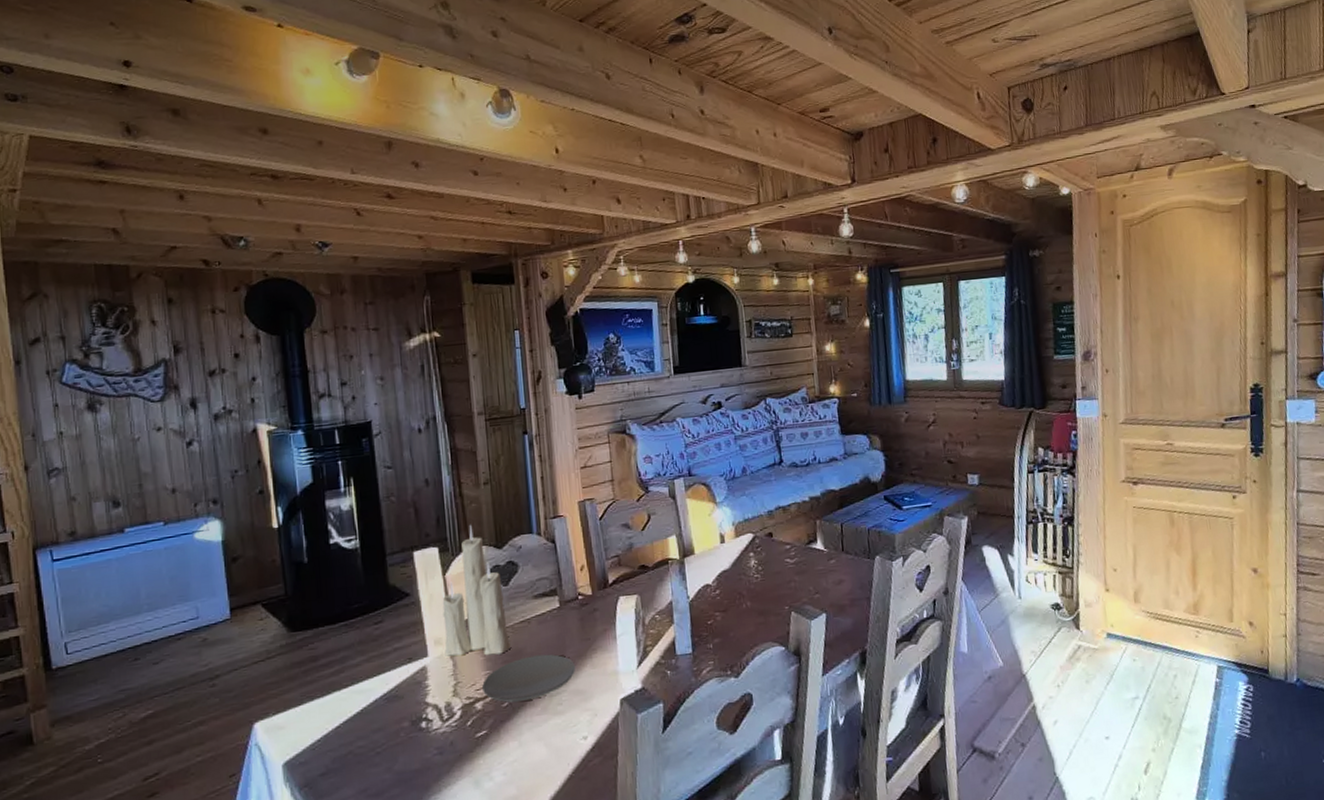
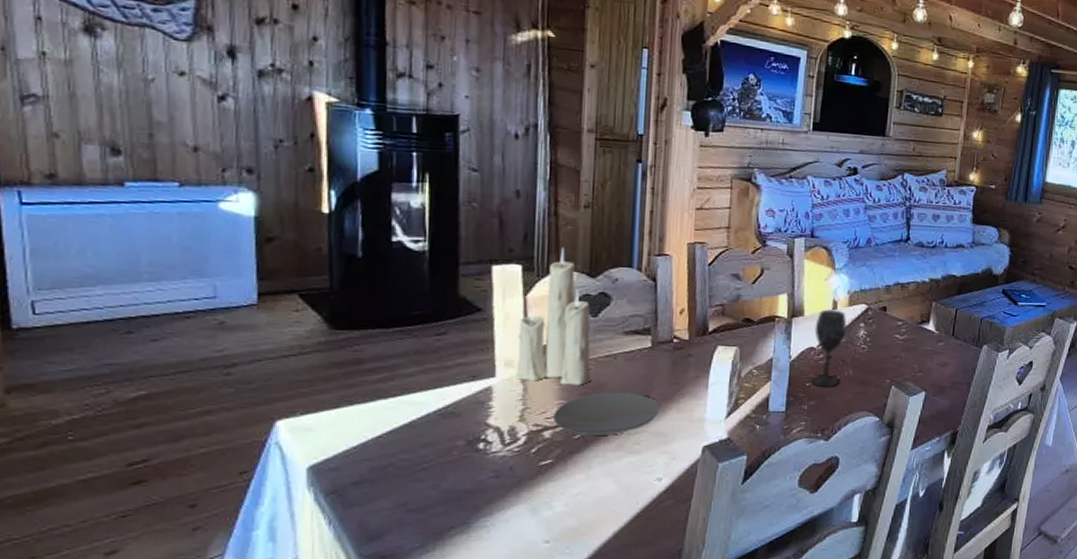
wine glass: none [706,543,739,624] -> present [810,309,847,388]

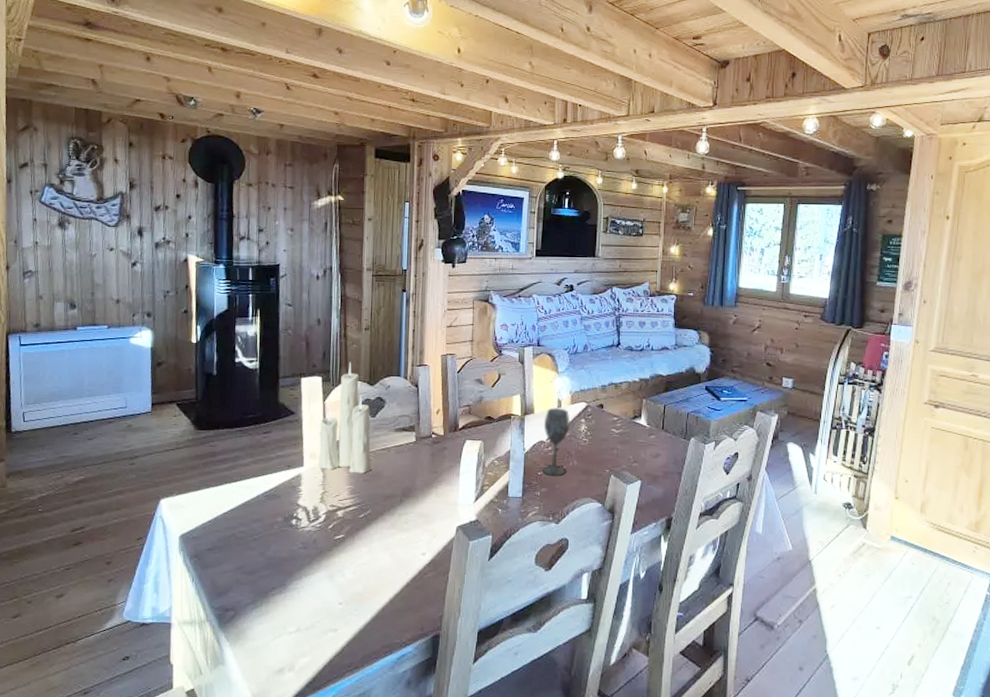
plate: present [552,392,659,437] -> none [344,479,422,516]

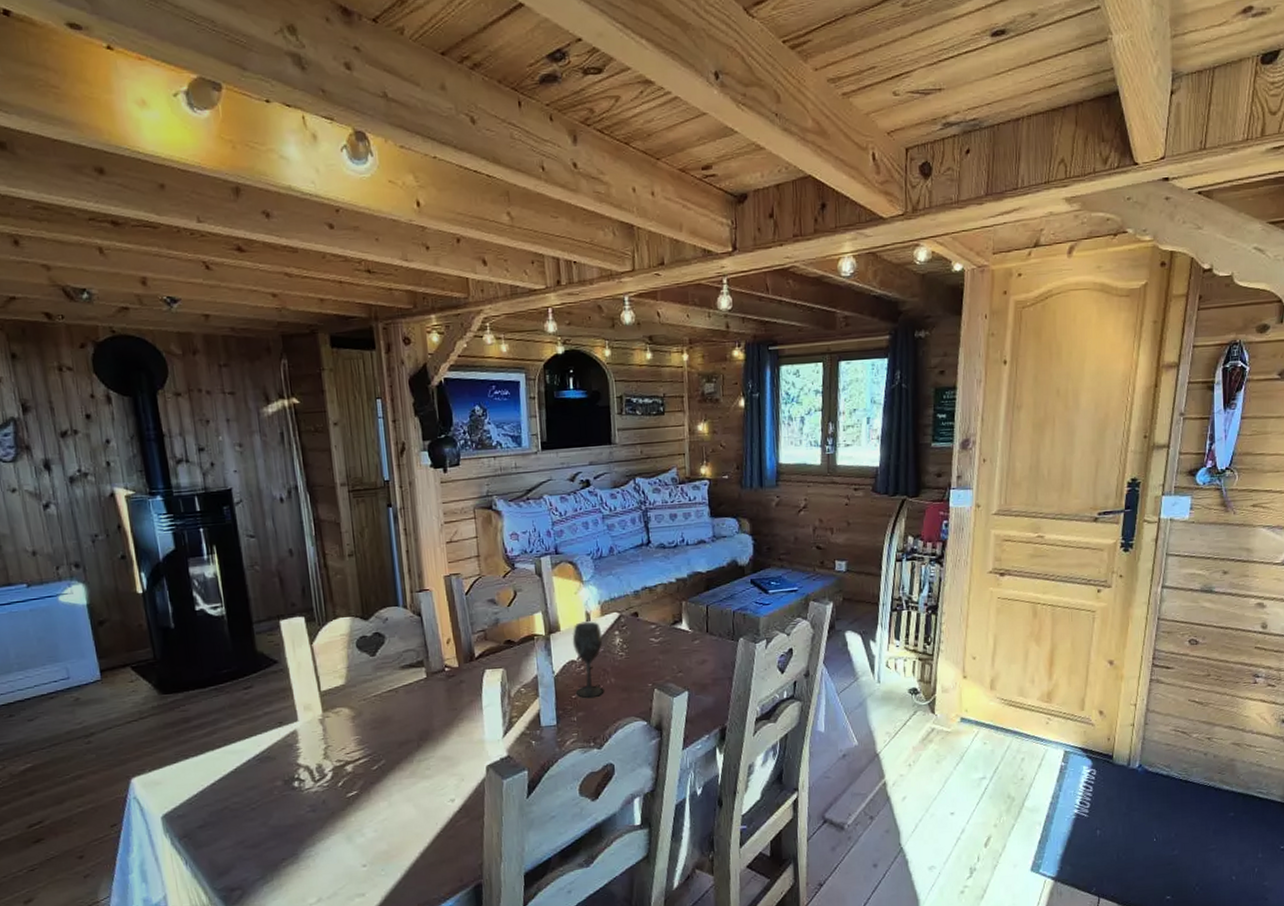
candle: present [317,361,372,474] -> none [310,595,380,722]

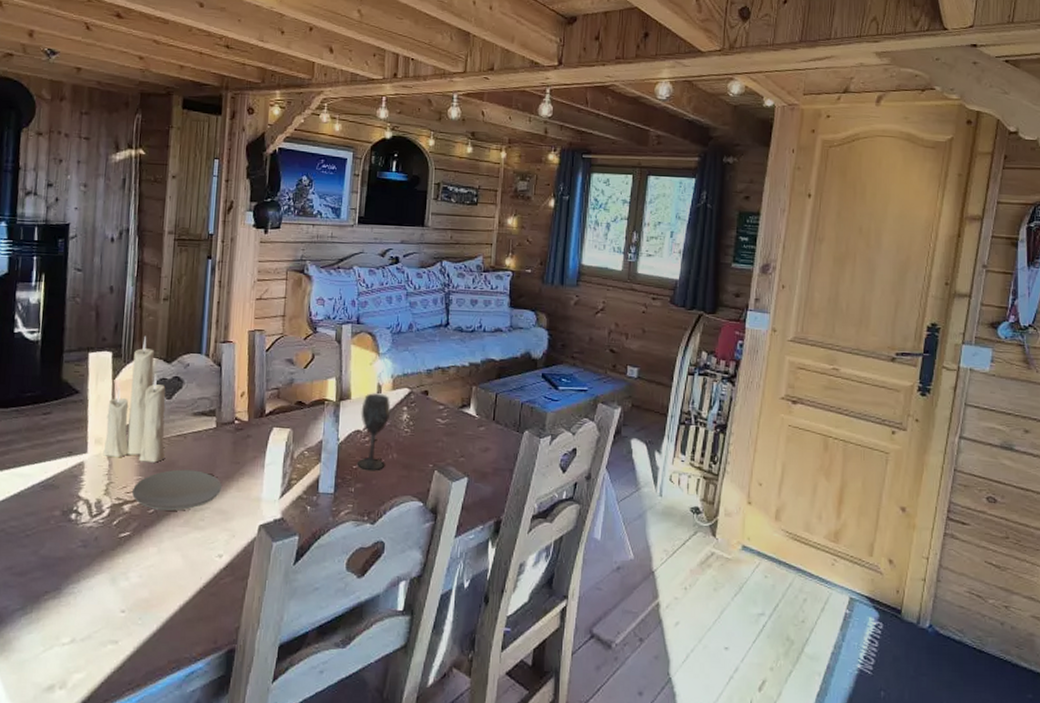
candle: none [310,595,380,722] -> present [103,335,166,463]
plate: none [351,722,442,766] -> present [131,469,221,512]

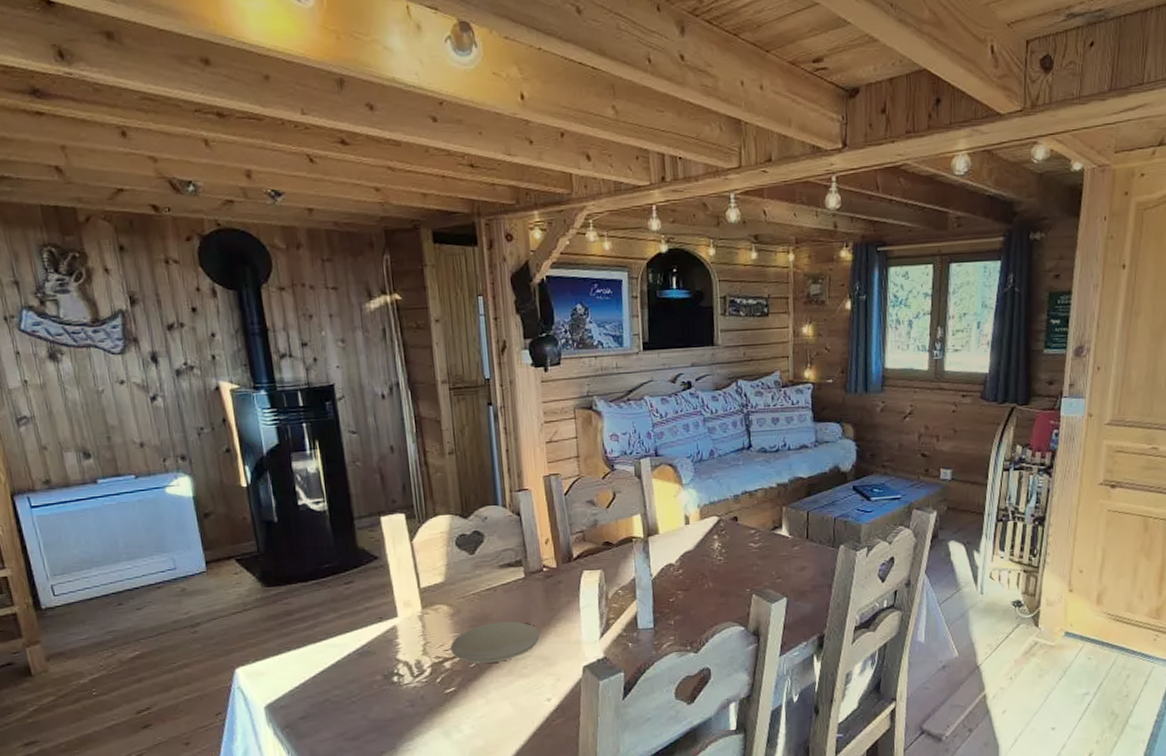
candle: present [103,335,166,463] -> none [410,493,478,619]
wine glass: present [357,393,391,471] -> none [670,525,702,602]

